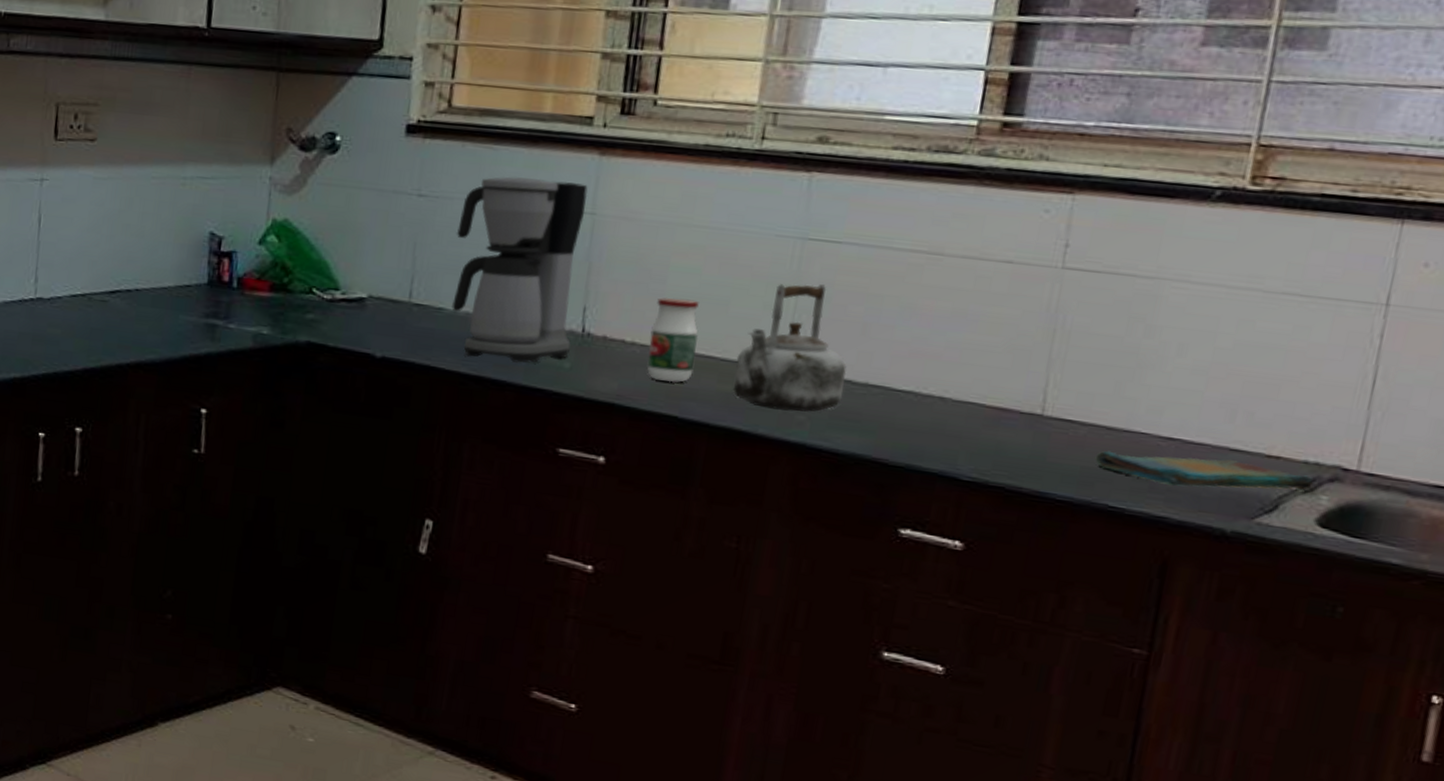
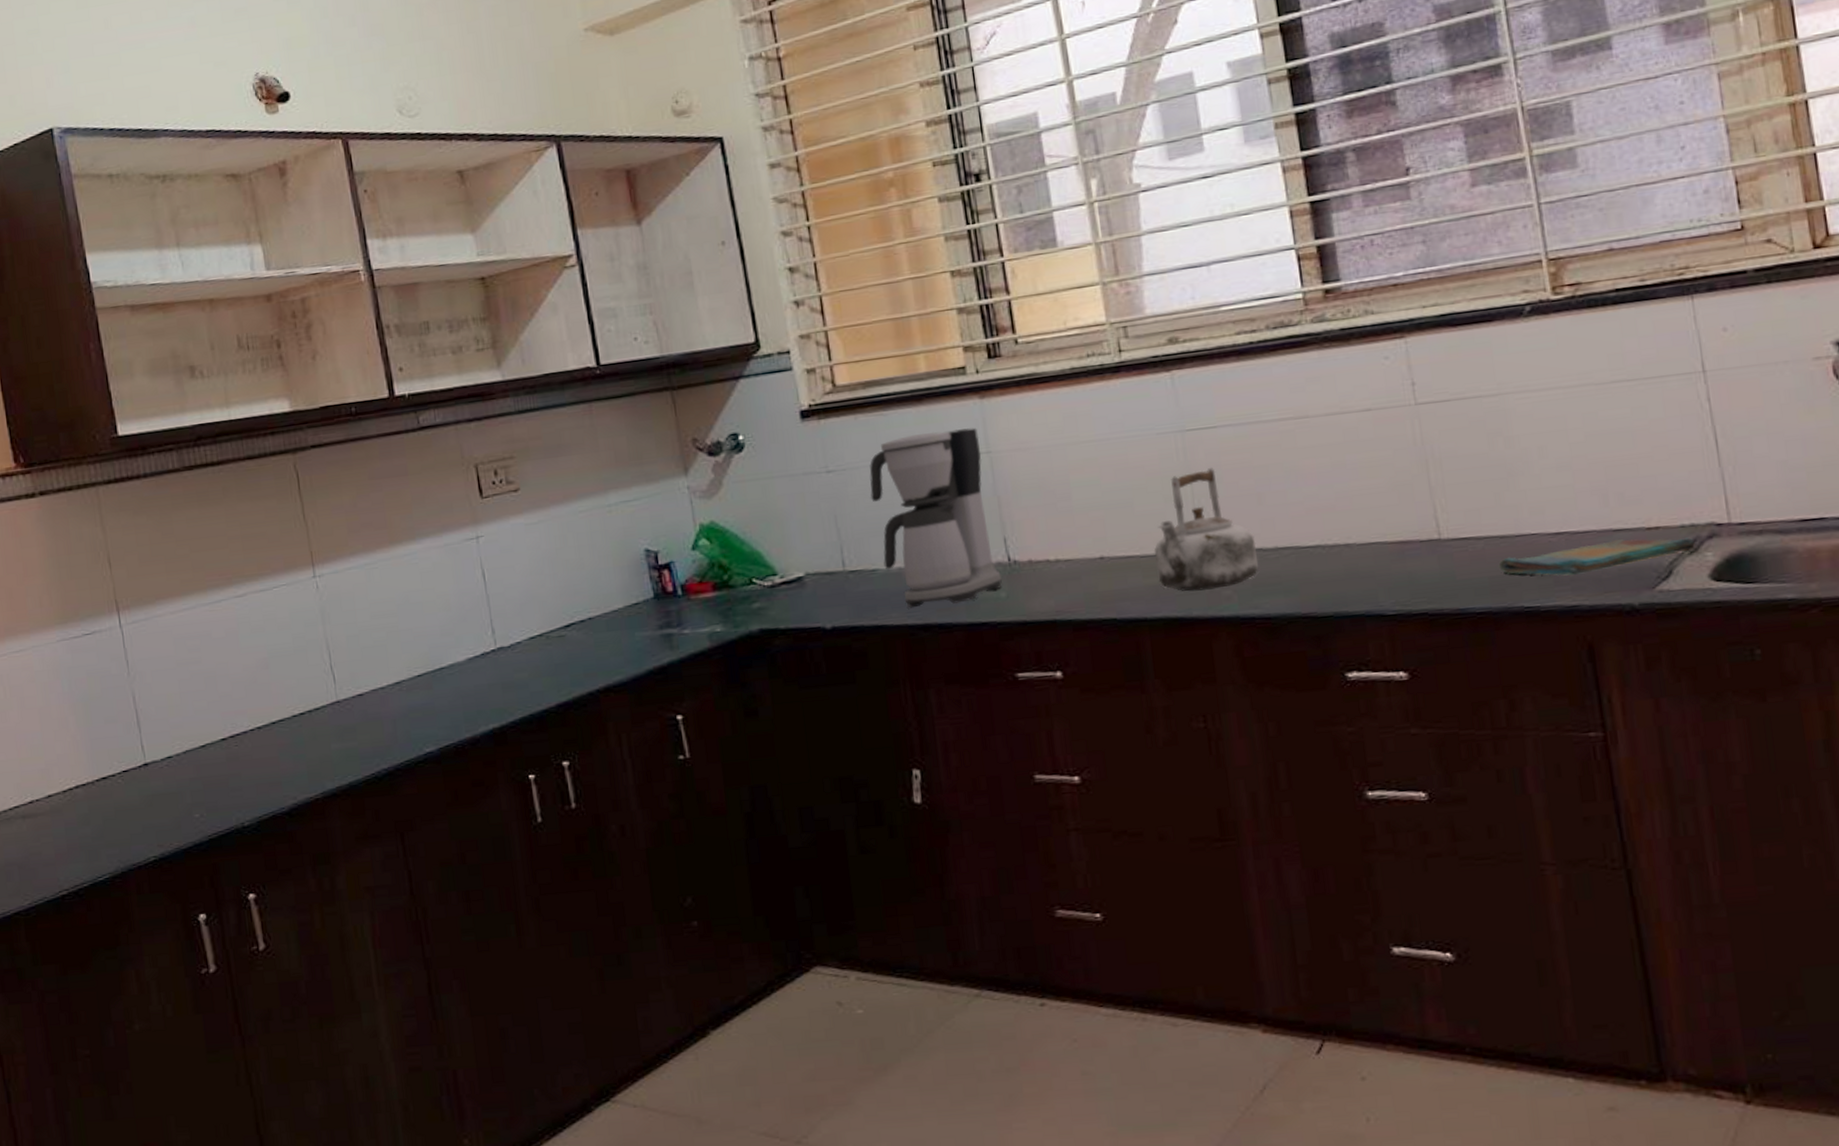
jar: present [647,297,699,383] -> none [1068,508,1119,589]

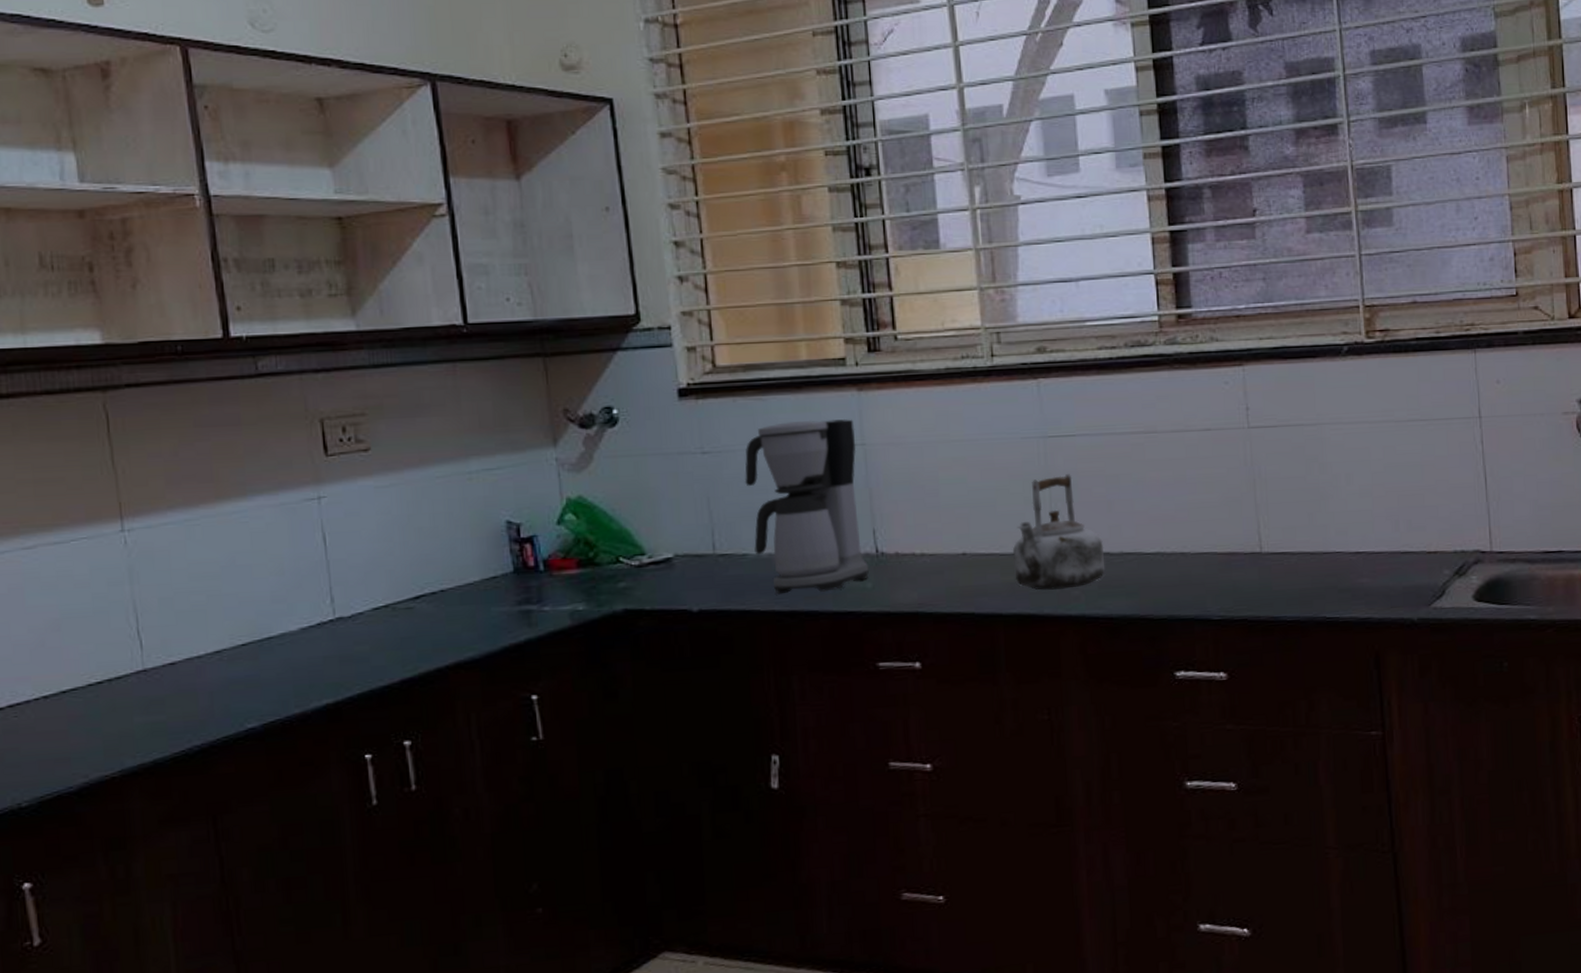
dish towel: present [1498,538,1695,576] -> none [1308,560,1464,591]

